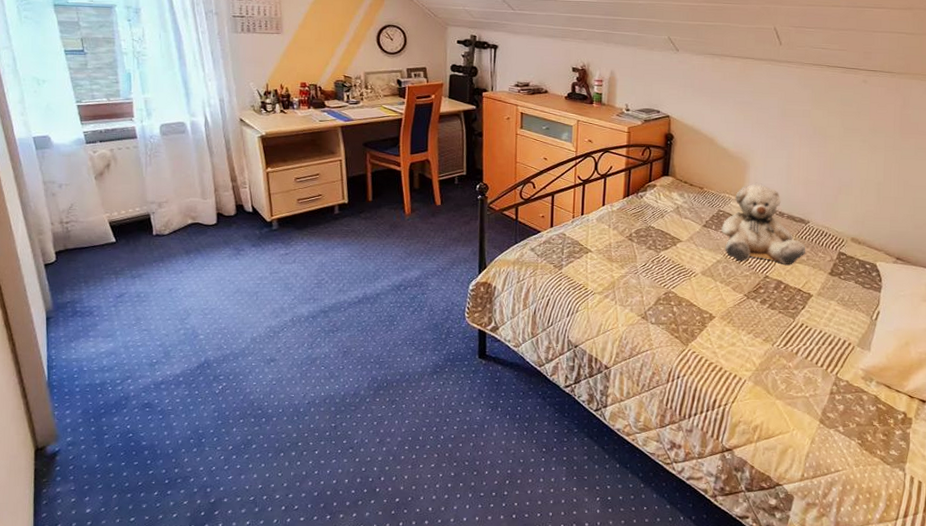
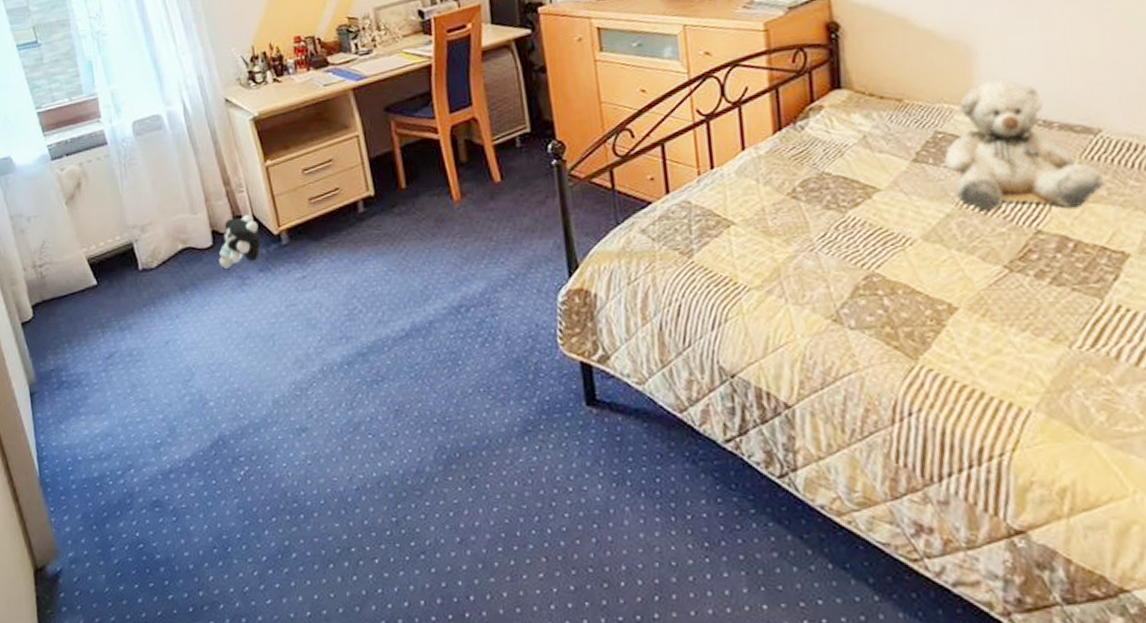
plush toy: none [220,205,255,241] -> present [219,215,260,269]

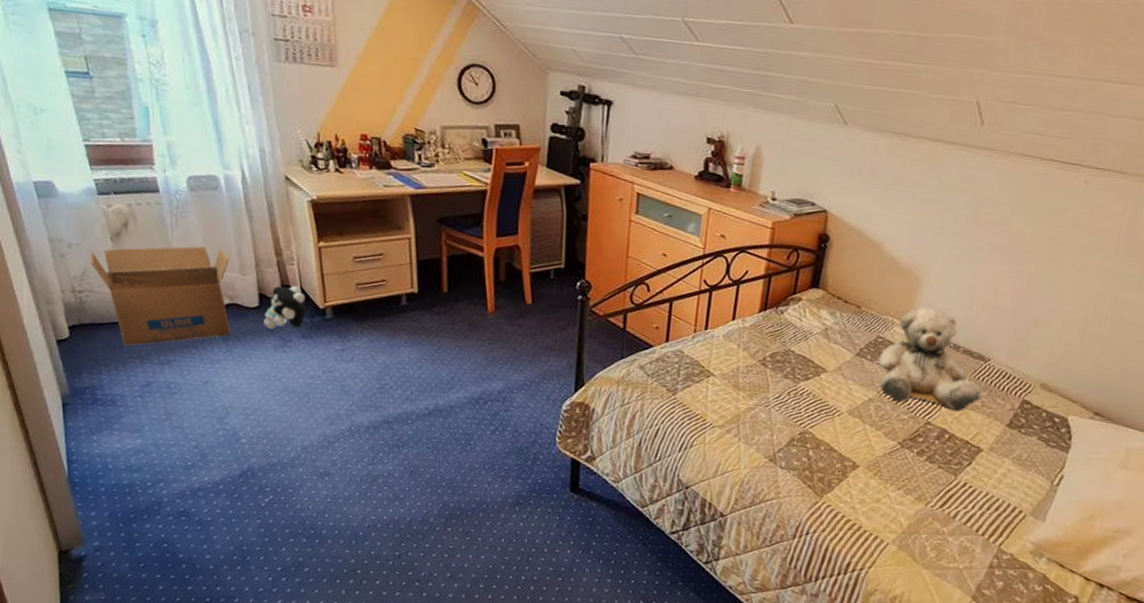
cardboard box: none [48,189,187,316] -> present [90,246,230,346]

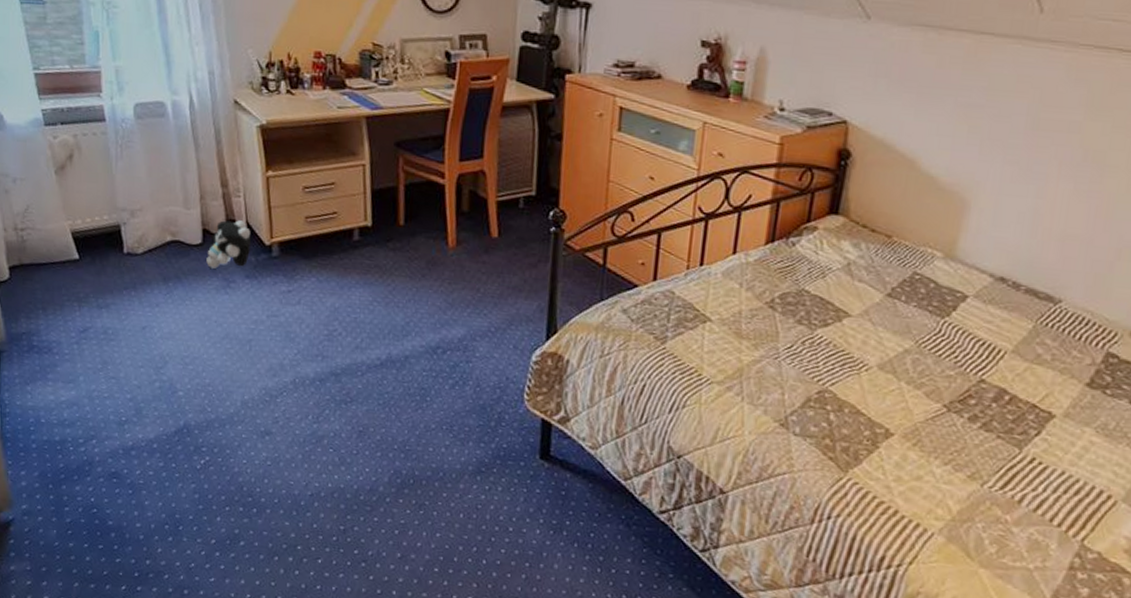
cardboard box: present [90,246,230,346] -> none [34,178,174,288]
teddy bear: present [878,304,982,411] -> none [915,232,1052,366]

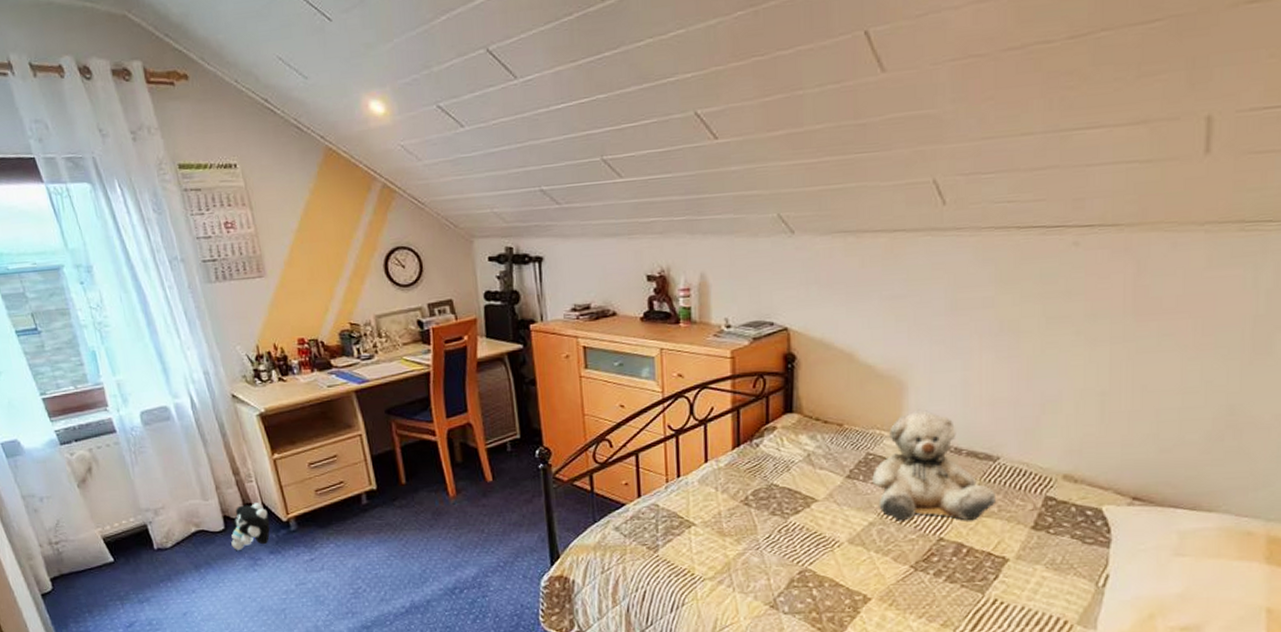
teddy bear: none [915,232,1052,366] -> present [872,409,997,521]

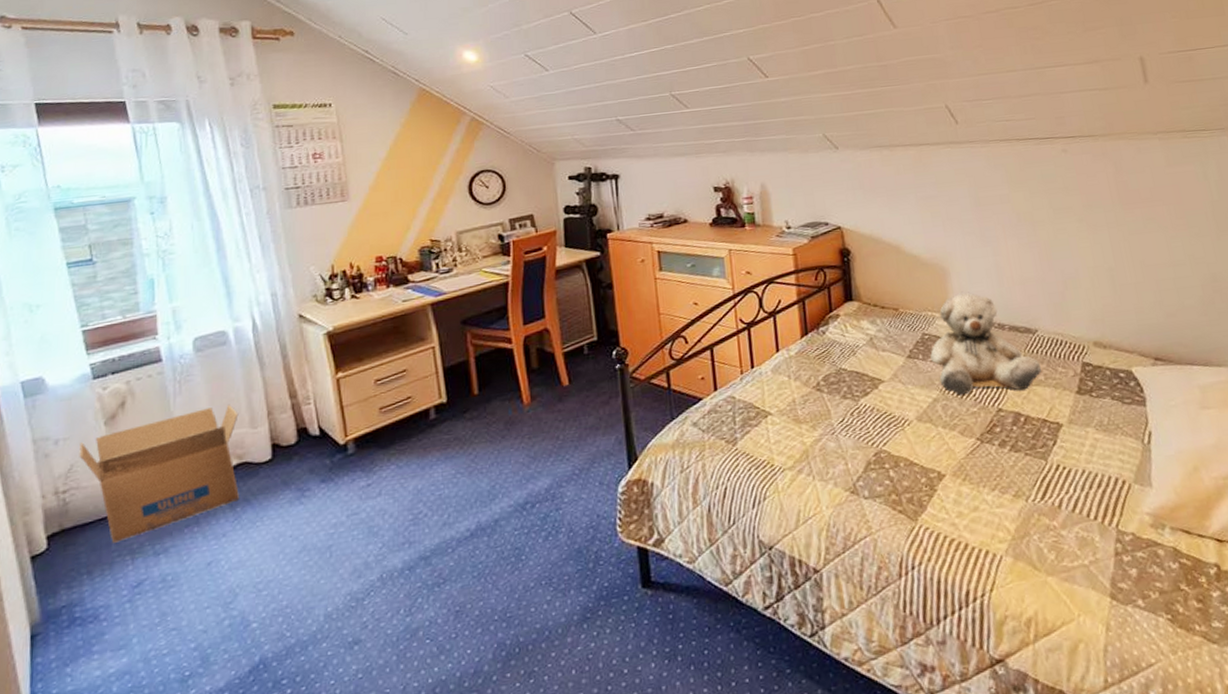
cardboard box: none [60,476,202,589] -> present [79,404,239,543]
plush toy: present [231,503,270,550] -> none [277,426,324,482]

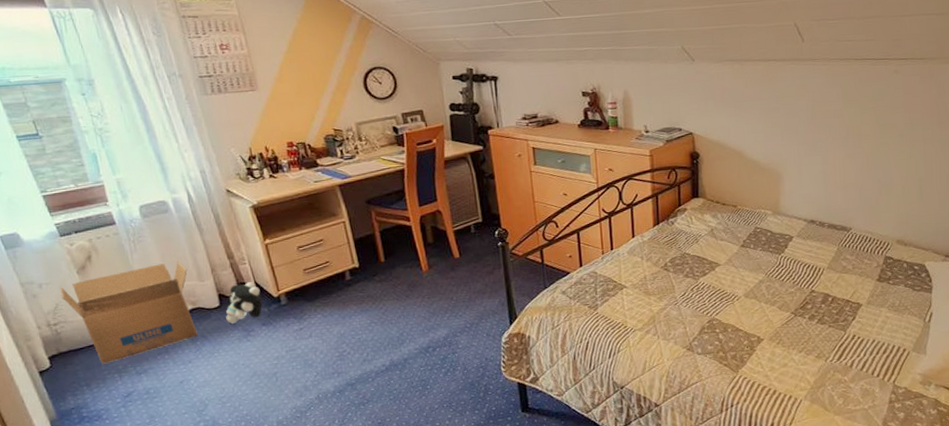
plush toy: none [277,426,324,482] -> present [226,282,263,324]
teddy bear: present [930,291,1042,396] -> none [760,193,851,279]

